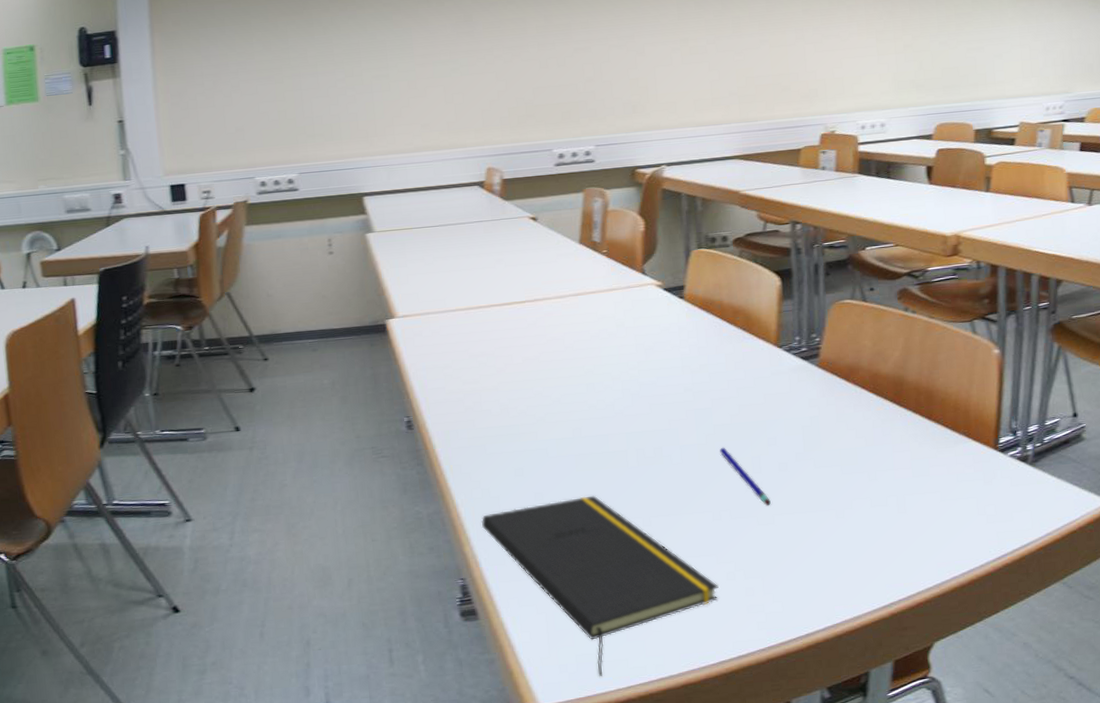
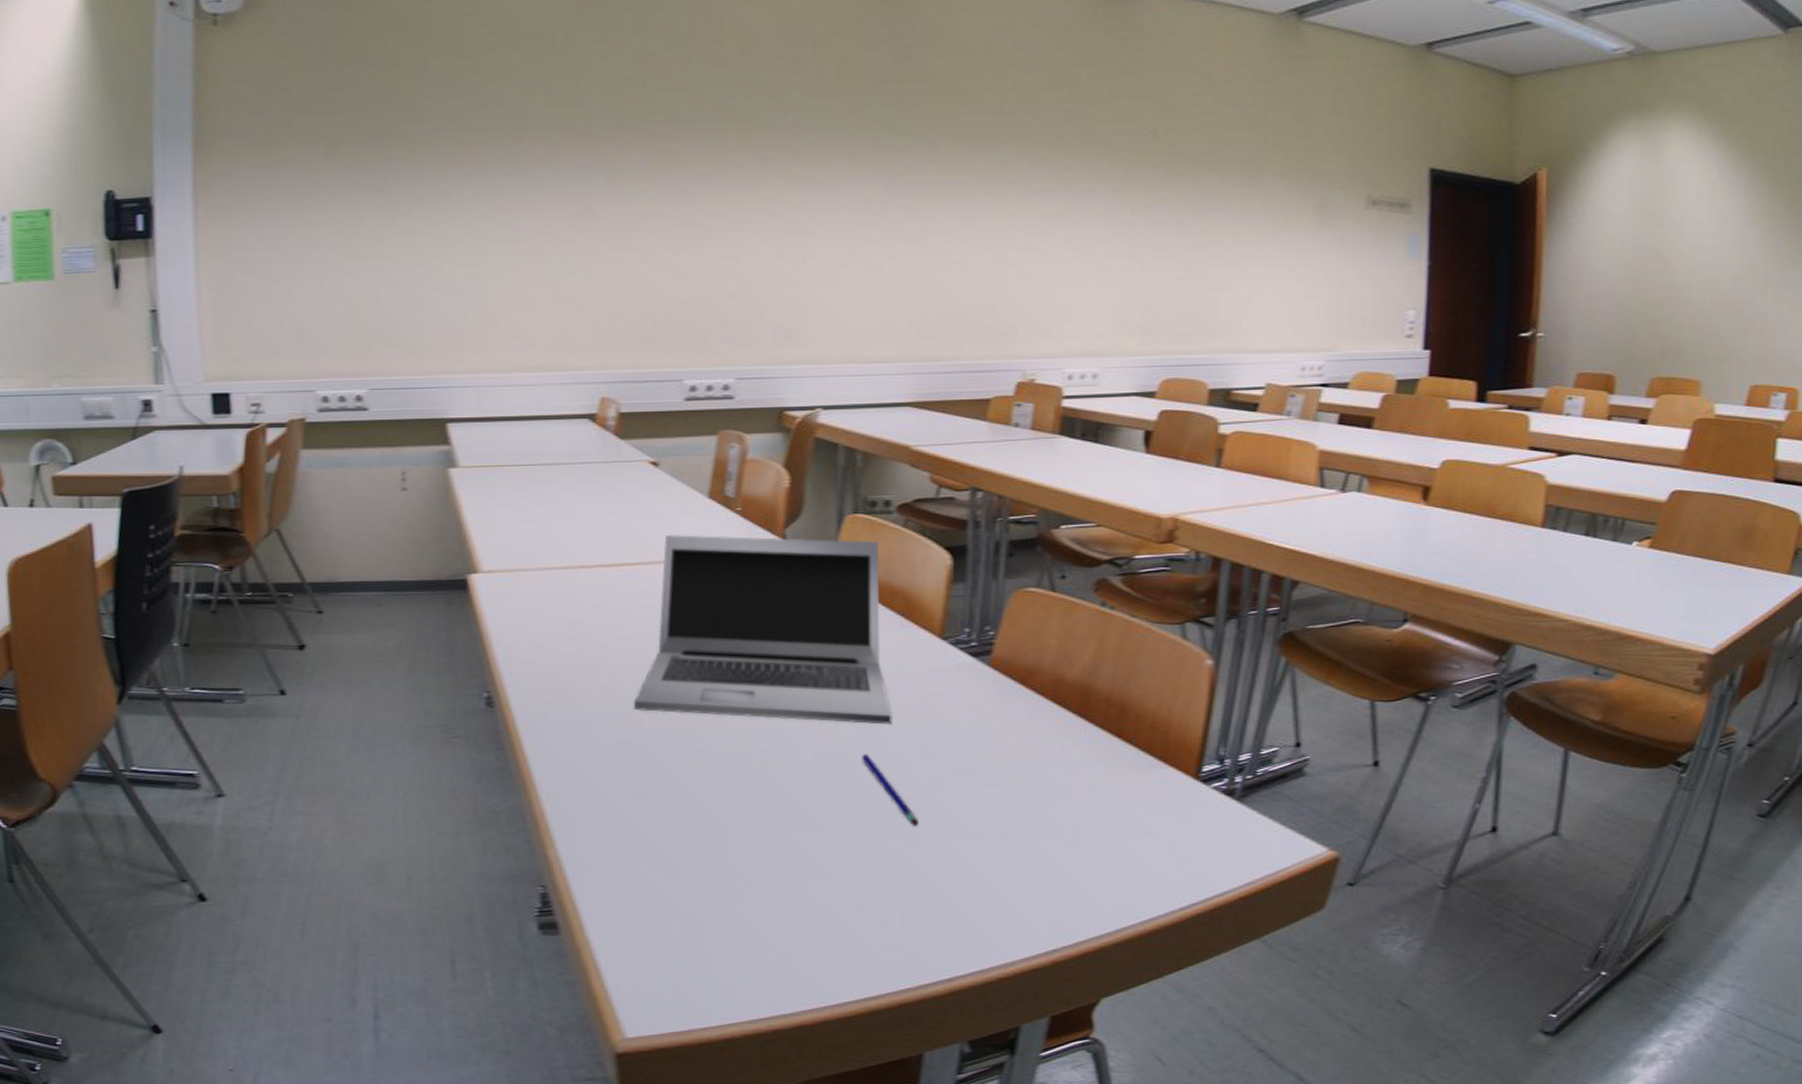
notepad: present [481,495,719,677] -> none [569,800,848,1011]
laptop: none [528,270,743,424] -> present [633,535,892,725]

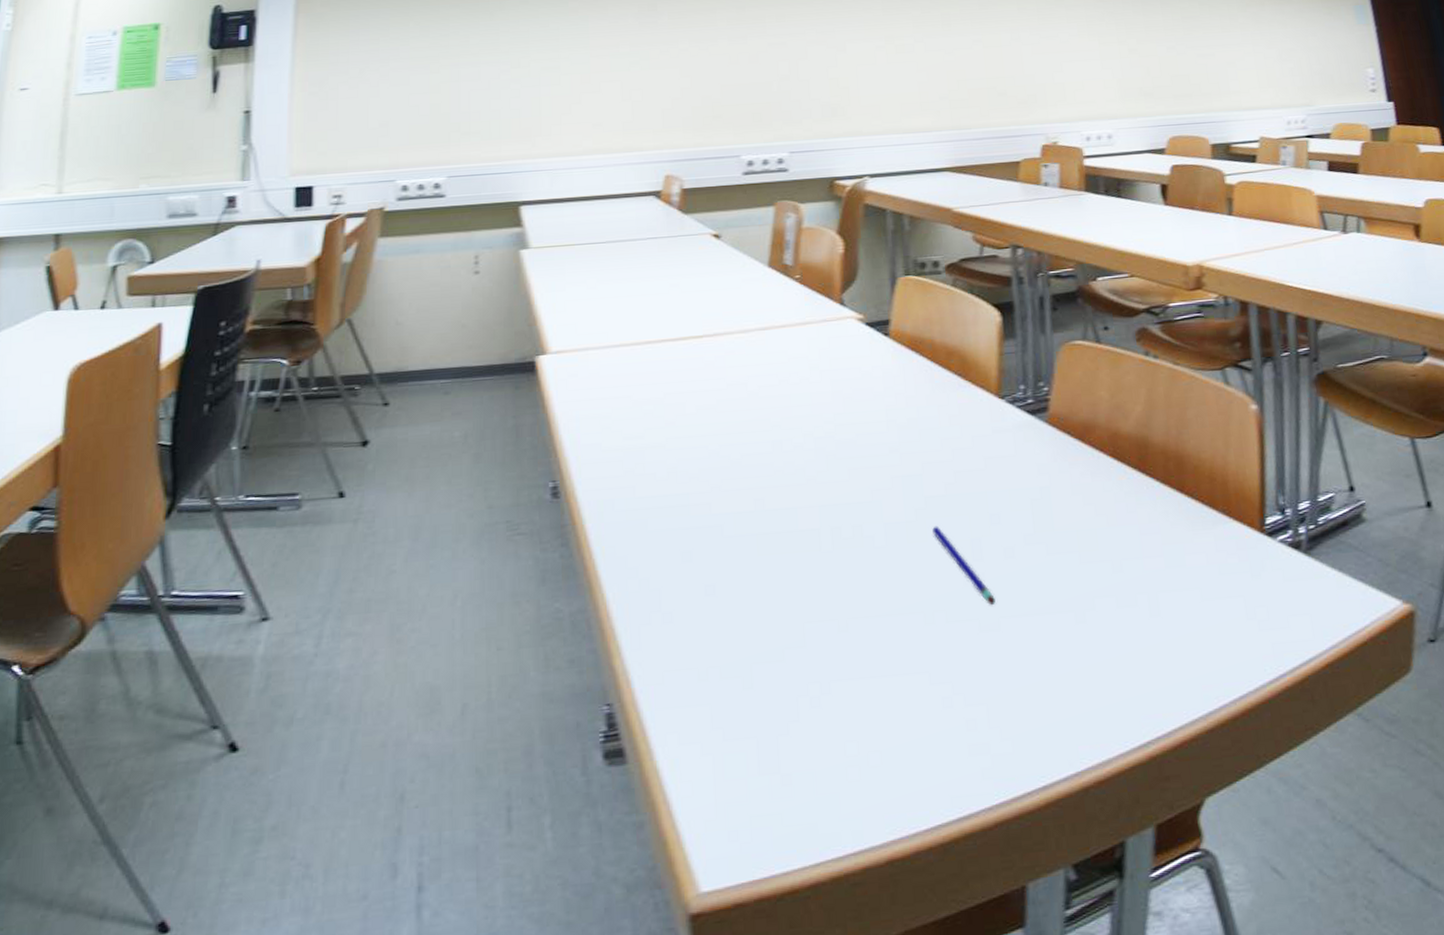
laptop: present [633,535,892,725] -> none [701,301,959,494]

